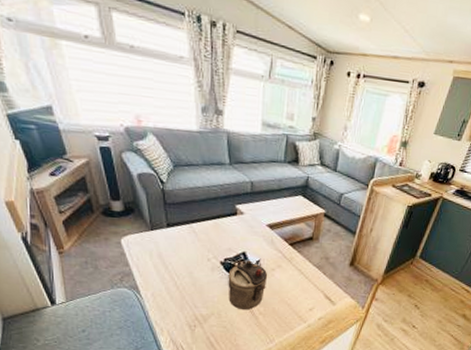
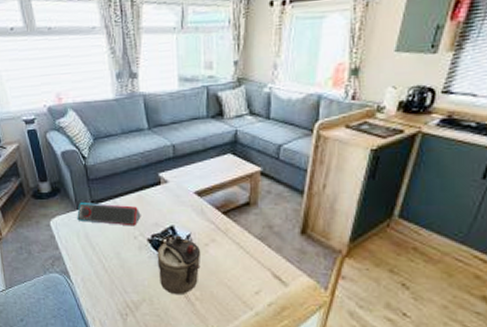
speaker: none [151,223,216,250] -> present [77,202,141,226]

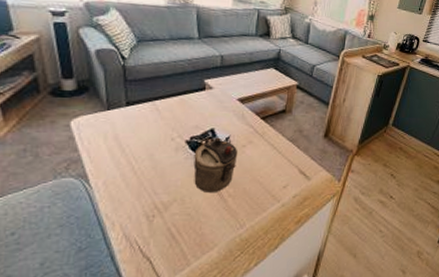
speaker: present [77,202,141,226] -> none [106,102,182,129]

